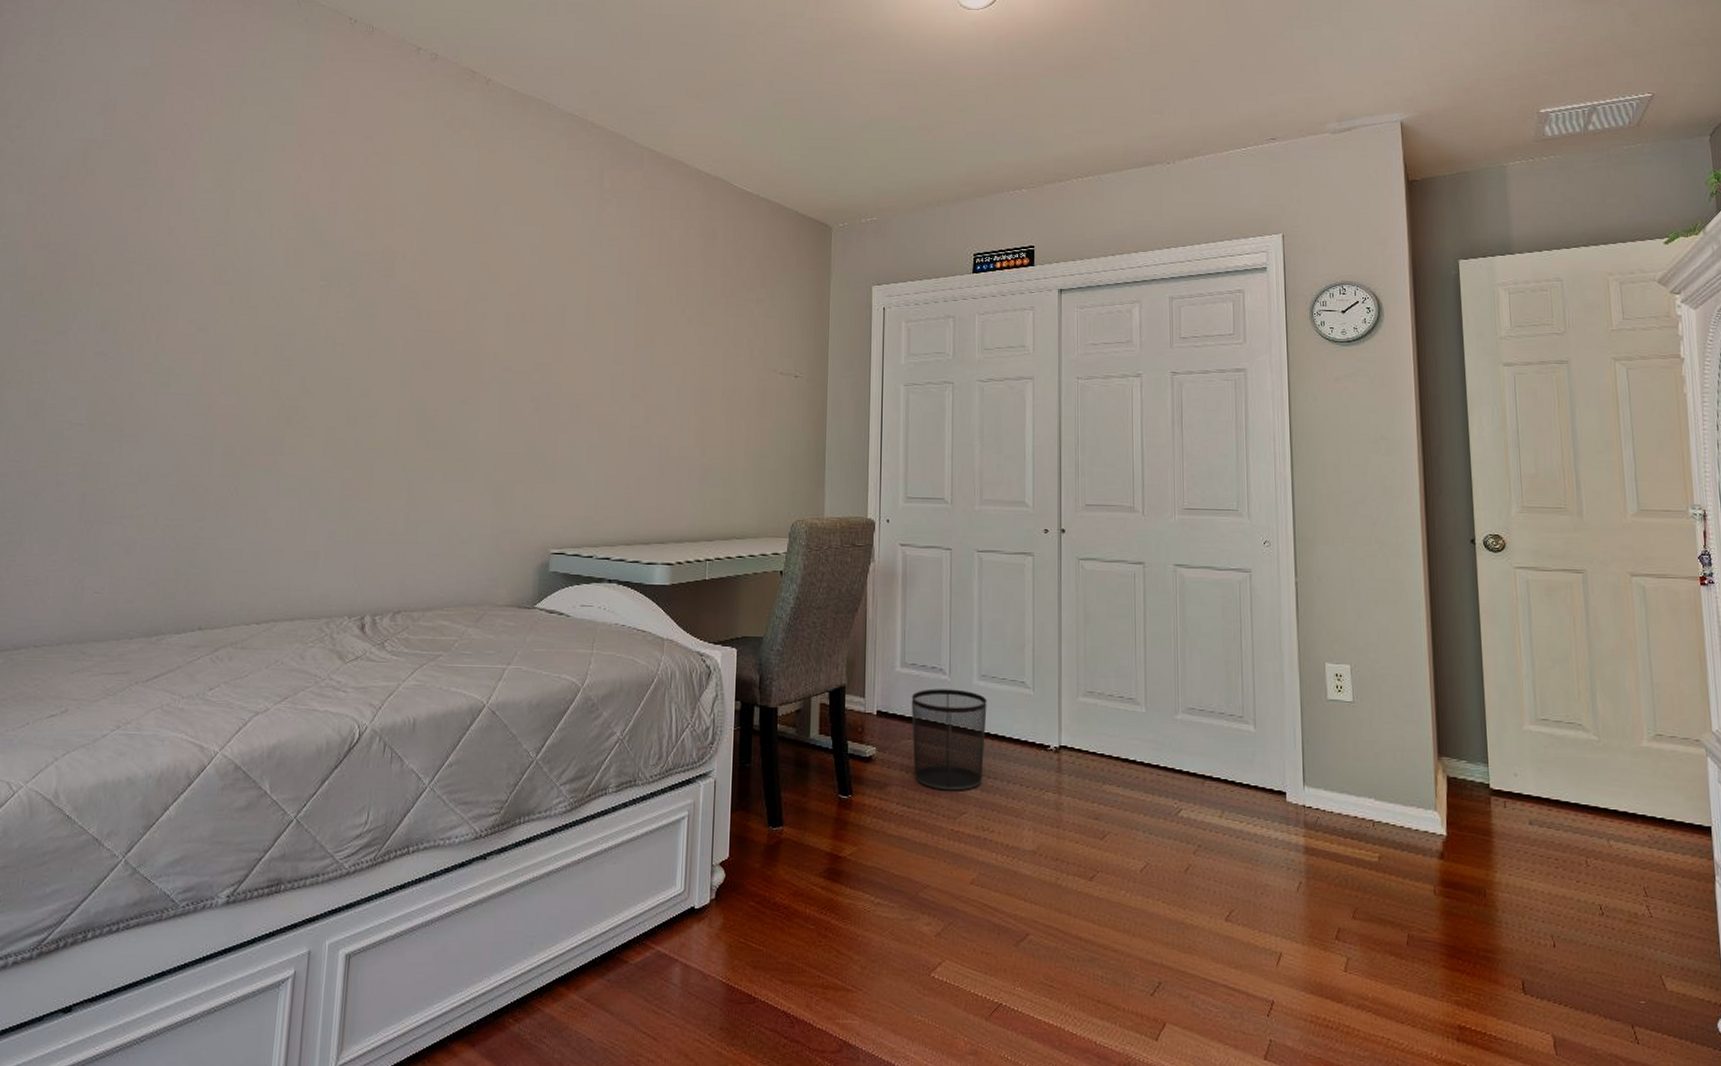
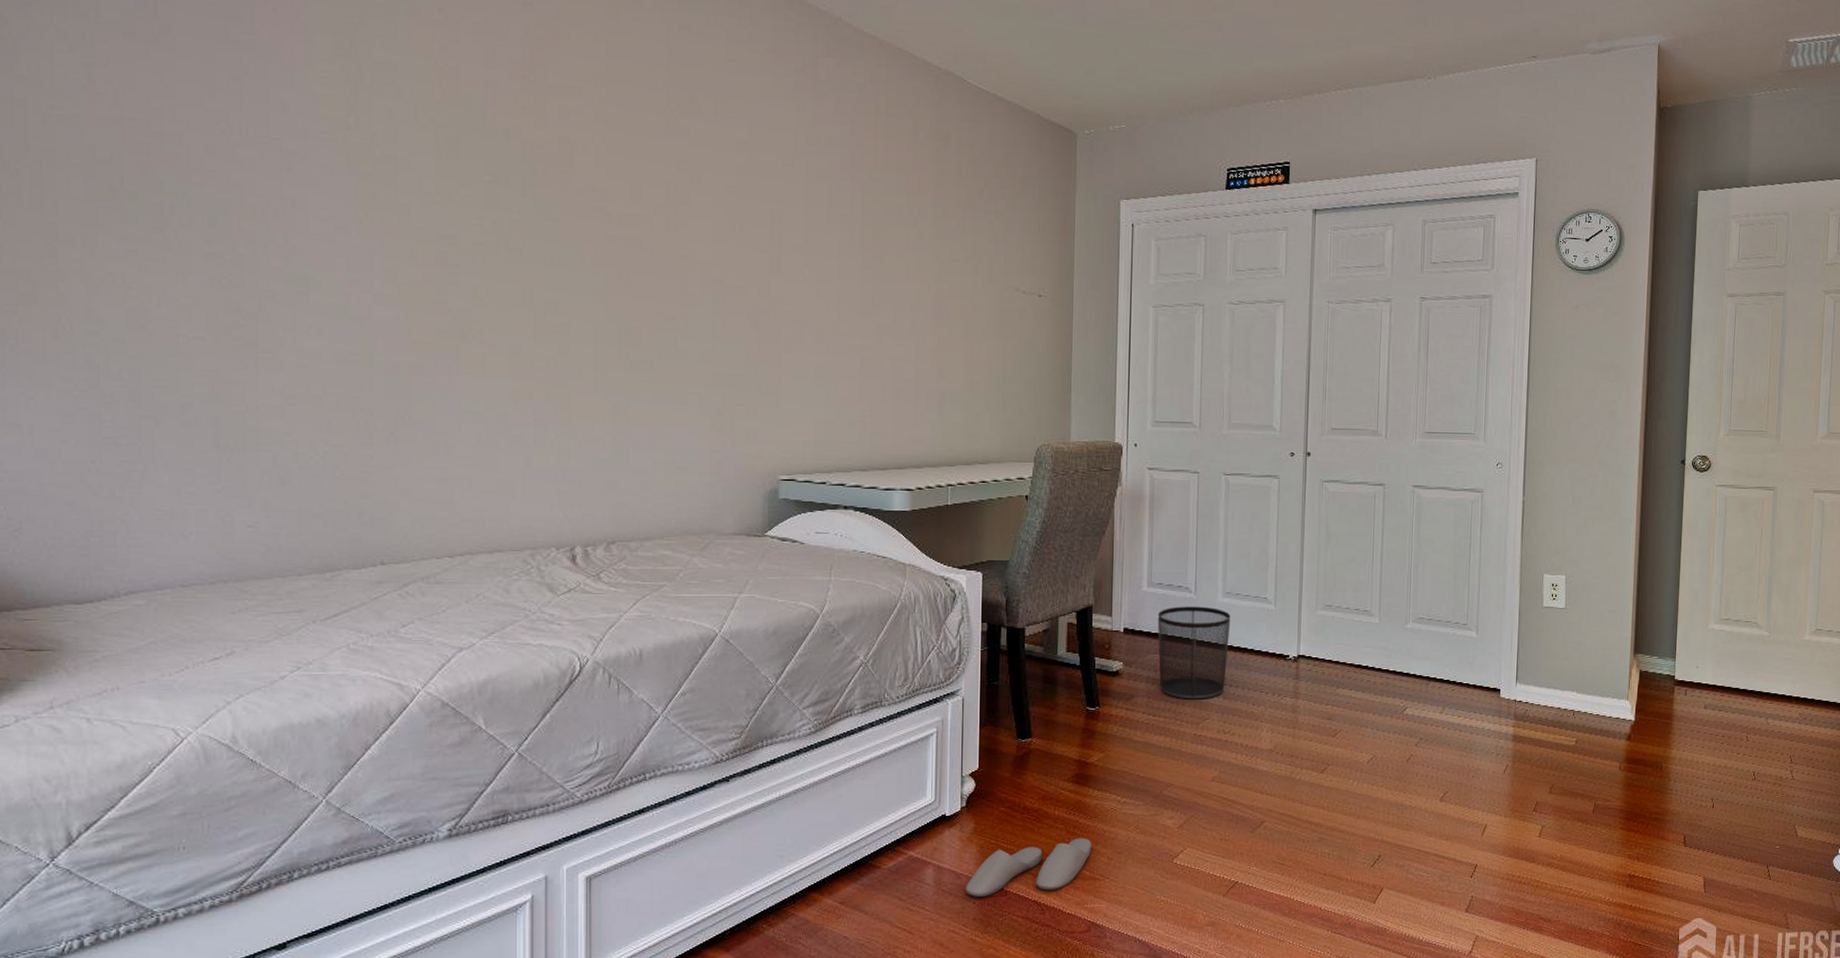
slippers: none [712,941,844,1003] -> present [966,838,1092,897]

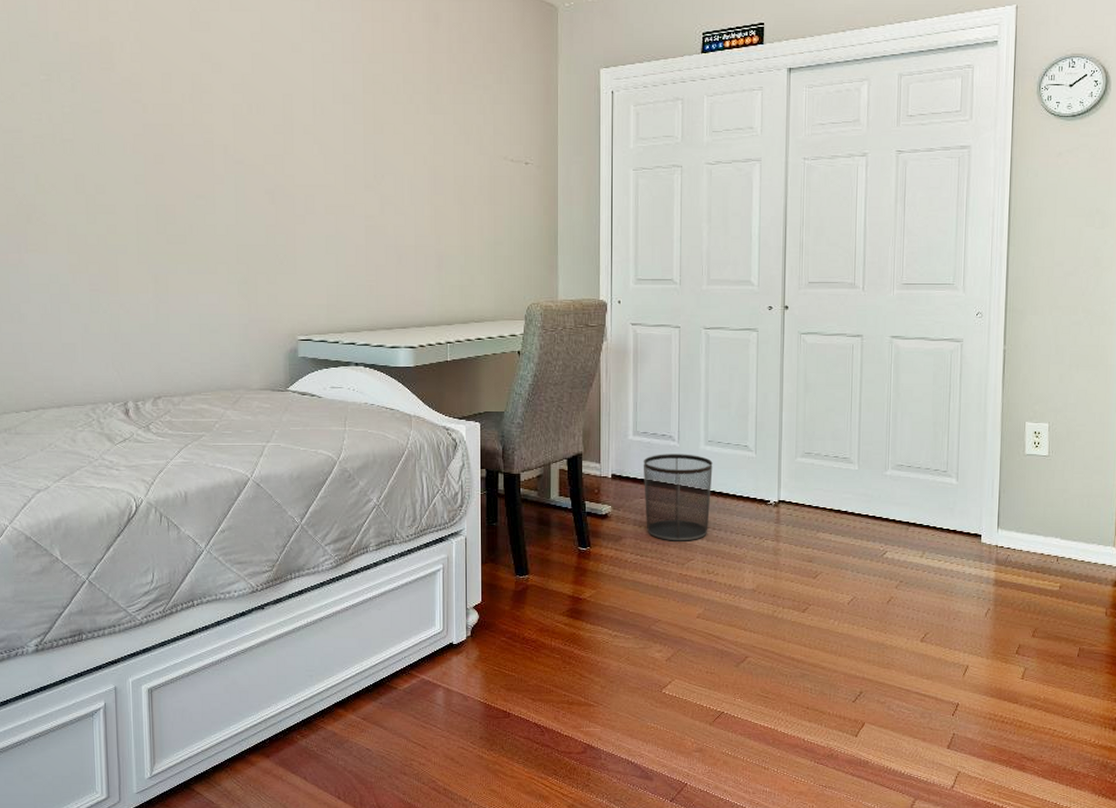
slippers: present [966,838,1092,897] -> none [472,667,586,718]

